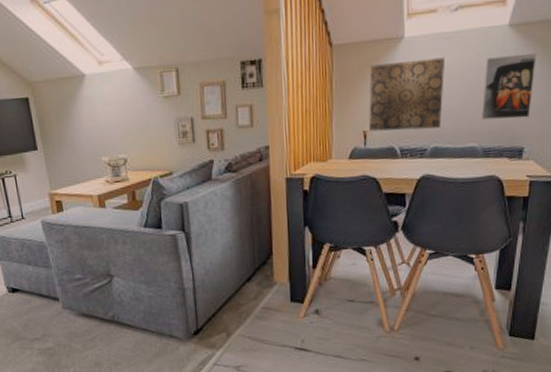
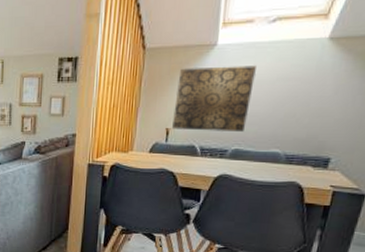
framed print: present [482,52,537,120] -> none [288,66,357,129]

